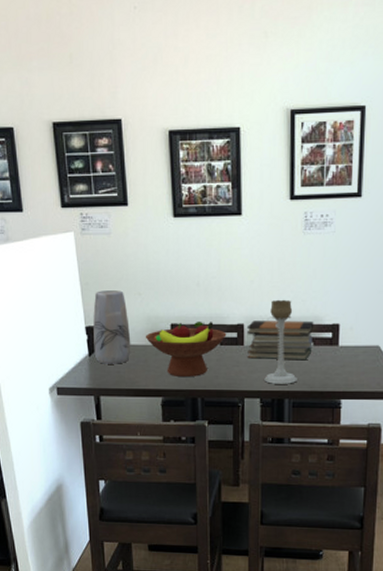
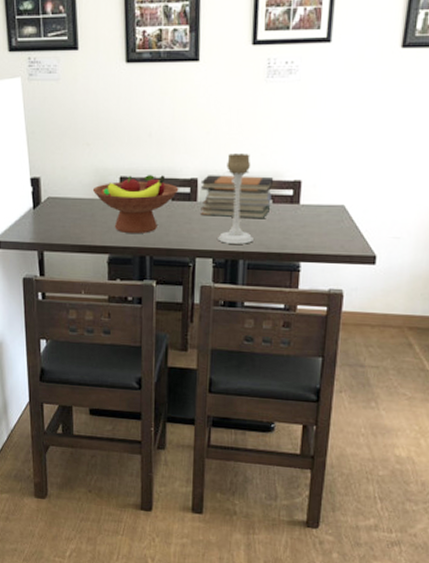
vase: present [93,290,131,364] -> none [39,140,78,218]

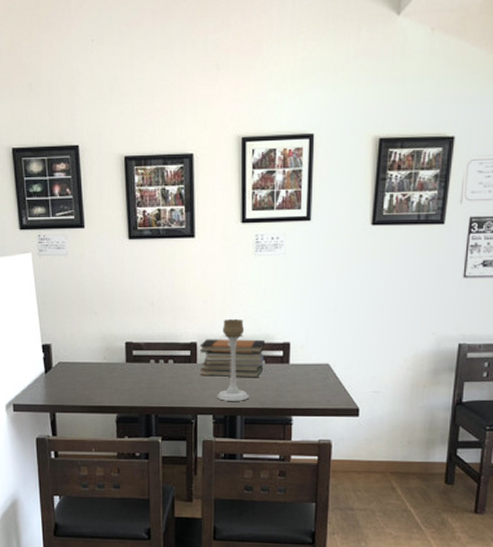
fruit bowl: present [92,175,179,234] -> none [100,340,180,395]

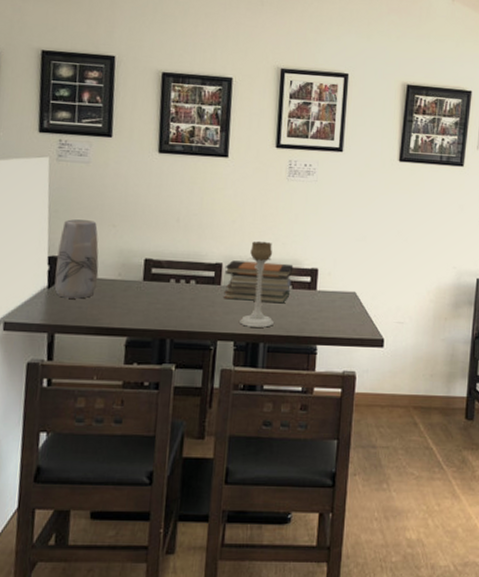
vase: none [50,309,87,381] -> present [54,219,99,299]

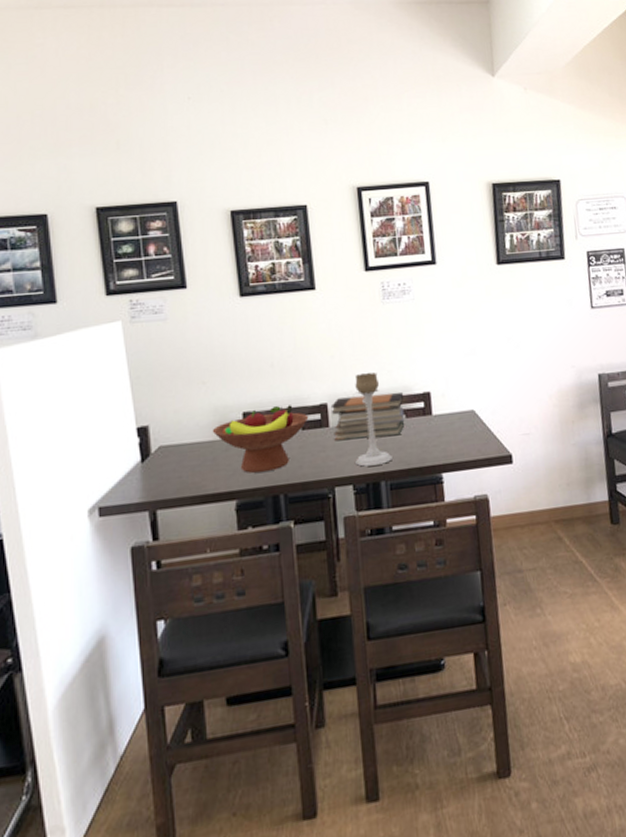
vase: present [54,219,99,299] -> none [146,381,195,470]
fruit bowl: none [114,257,204,317] -> present [212,405,309,474]

